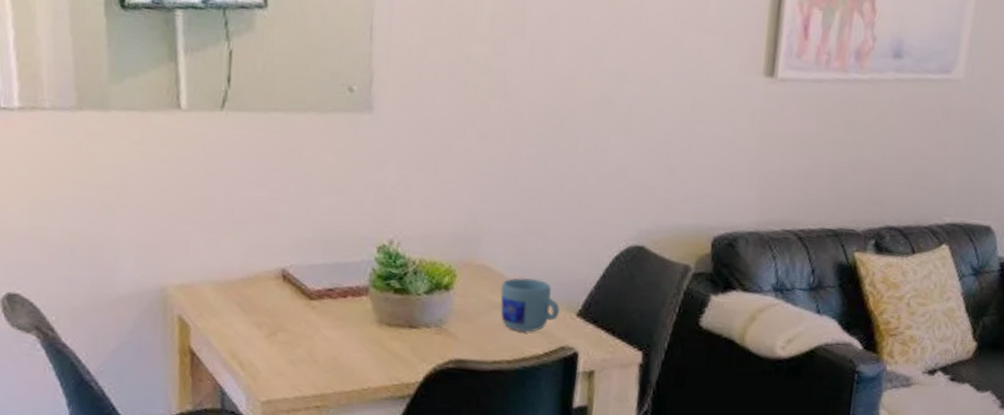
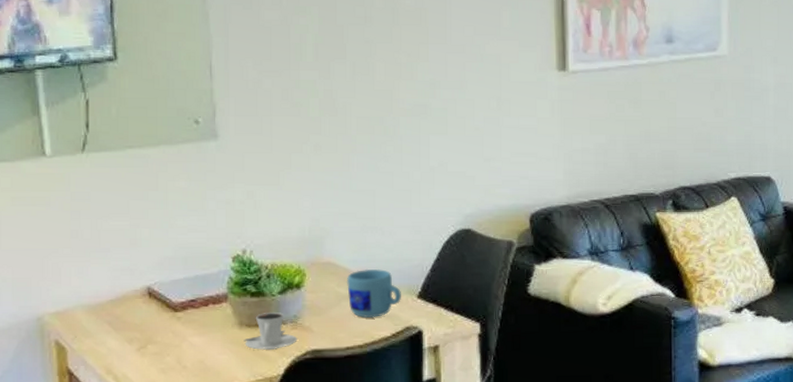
cappuccino: none [382,312,441,354] -> present [243,312,297,350]

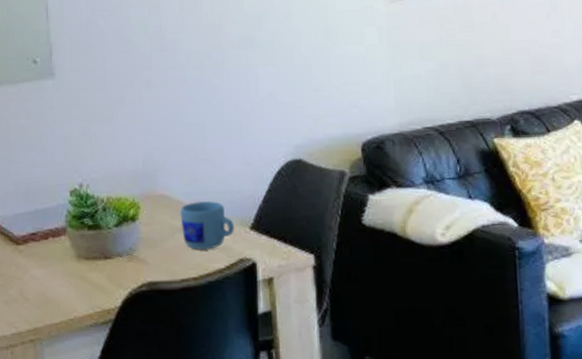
cappuccino: present [243,312,297,350] -> none [82,245,134,282]

